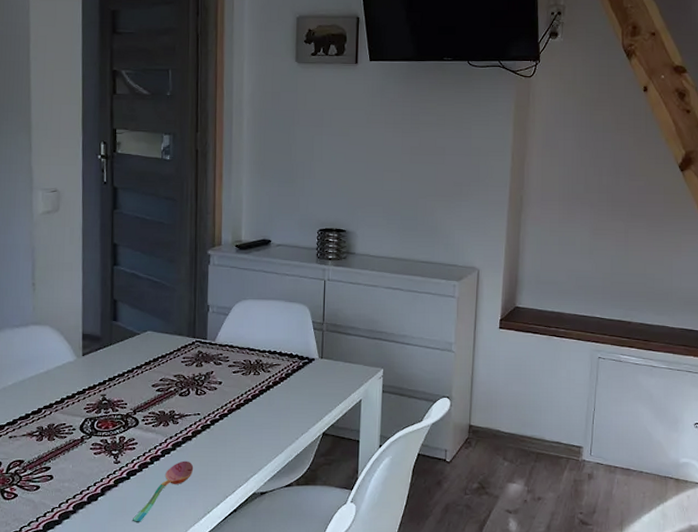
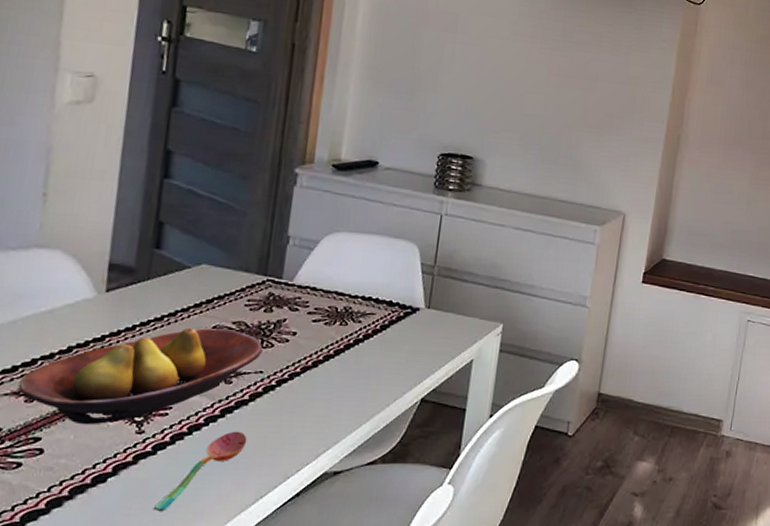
fruit bowl: none [31,381,198,457] -> present [18,327,263,425]

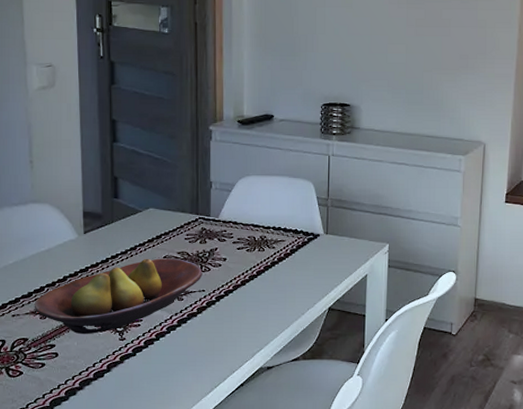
soupspoon: present [154,431,247,511] -> none [140,337,200,398]

